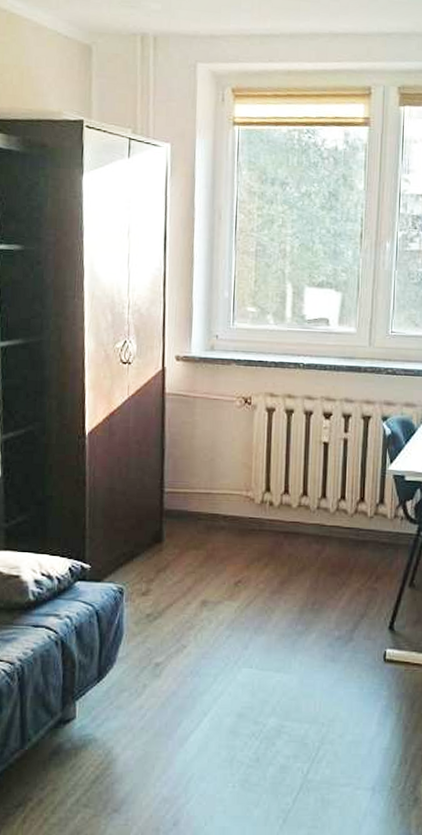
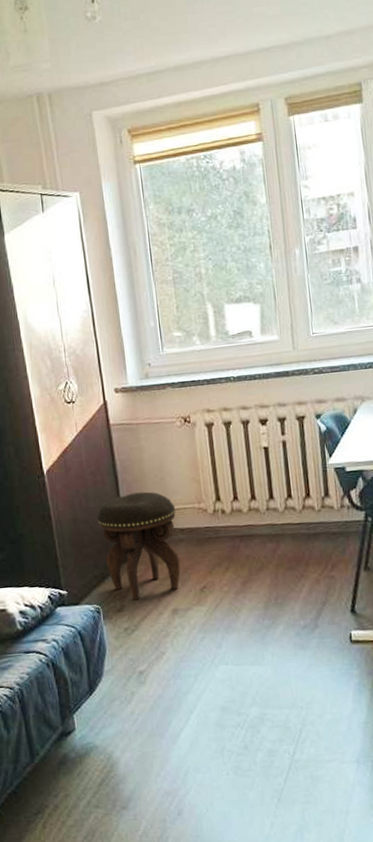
footstool: none [135,469,221,586] -> present [97,491,181,601]

